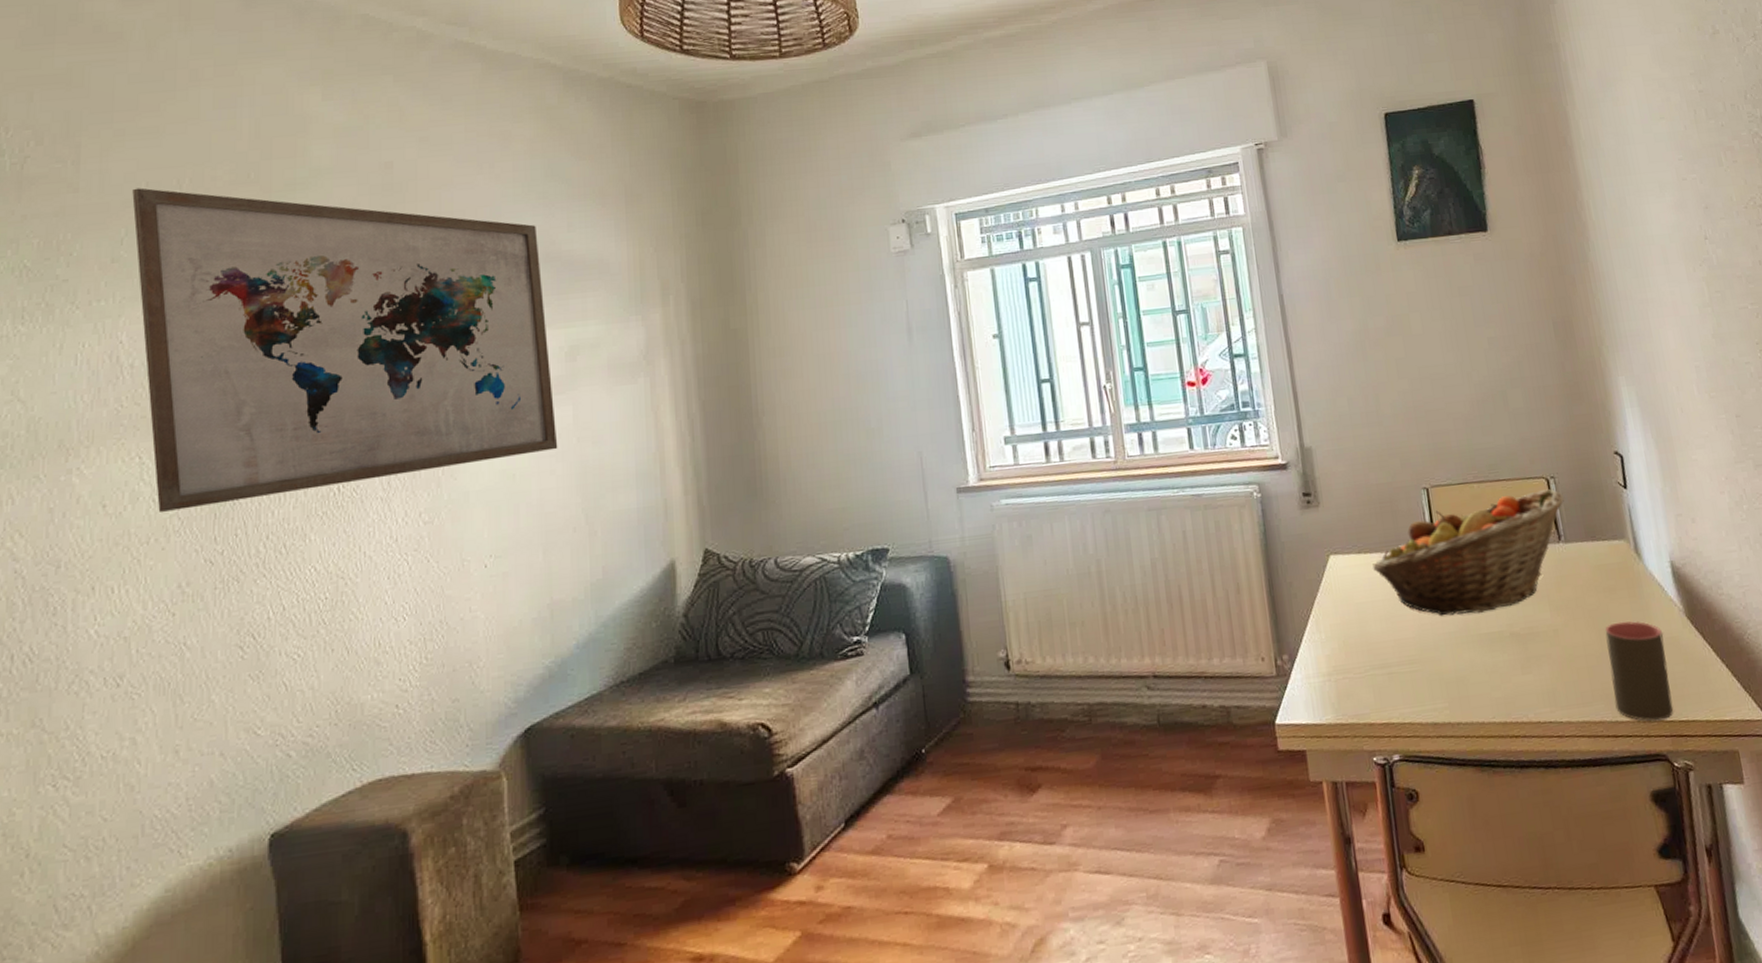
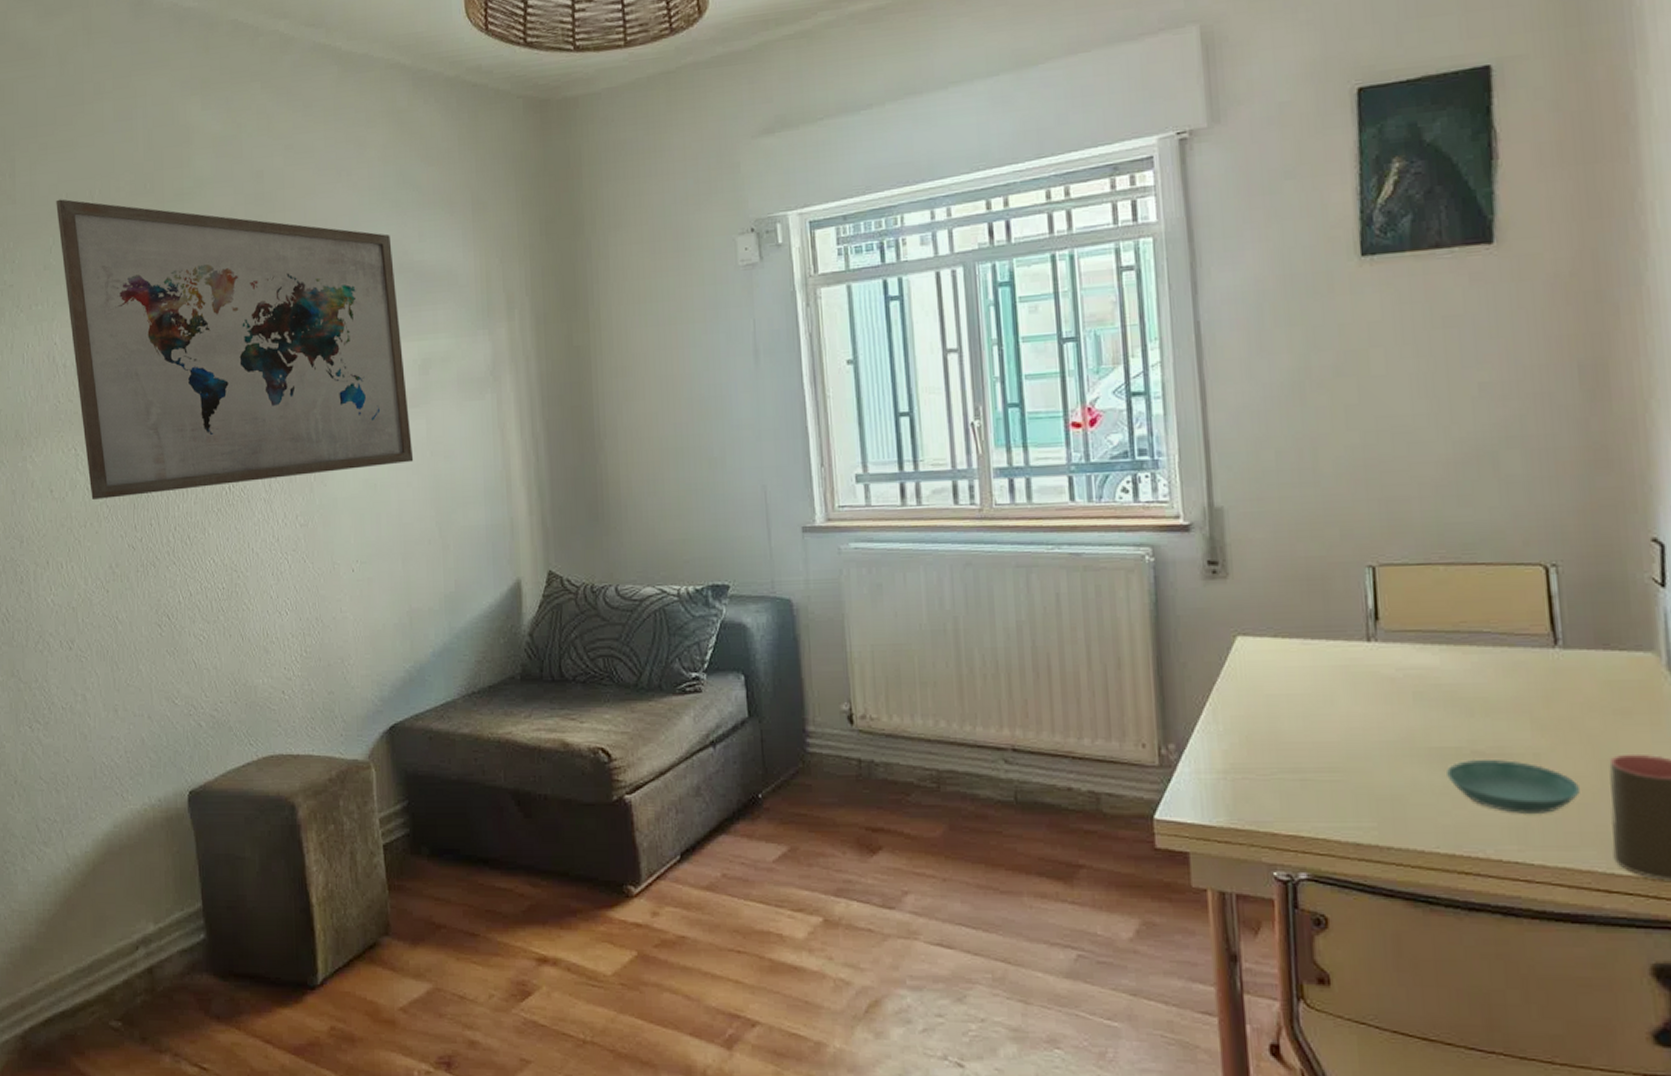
fruit basket: present [1372,489,1565,617] -> none [1292,580,1570,723]
saucer: none [1494,638,1588,681] -> present [1447,760,1580,814]

